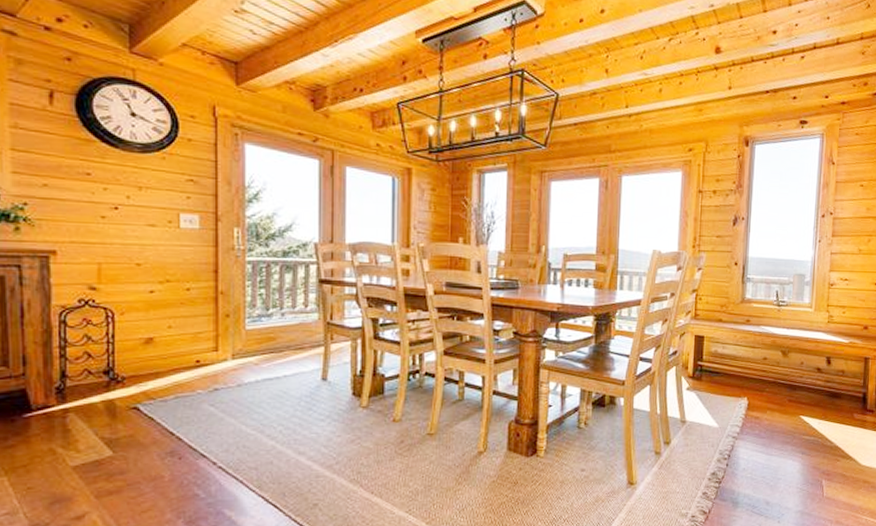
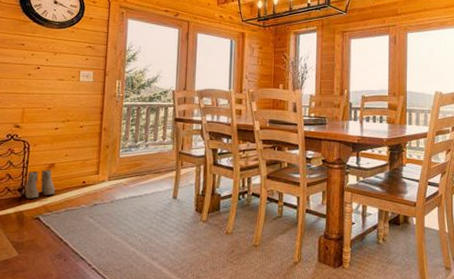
boots: none [113,345,158,384] -> present [25,169,56,199]

